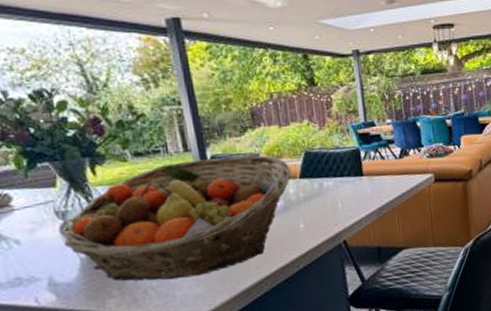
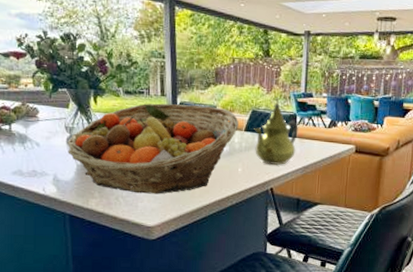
teapot: none [310,131,366,213] -> present [254,97,298,166]

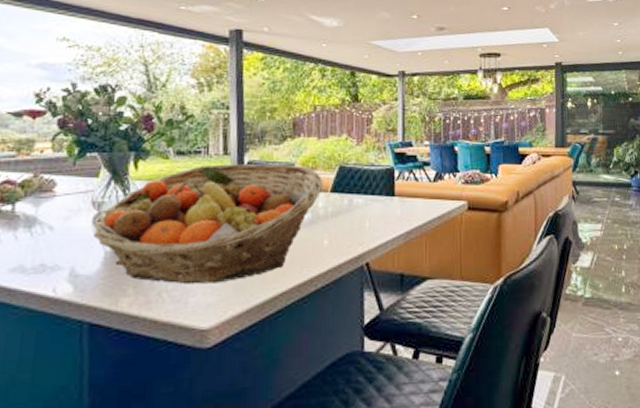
teapot: present [254,97,298,166] -> none [342,148,397,233]

